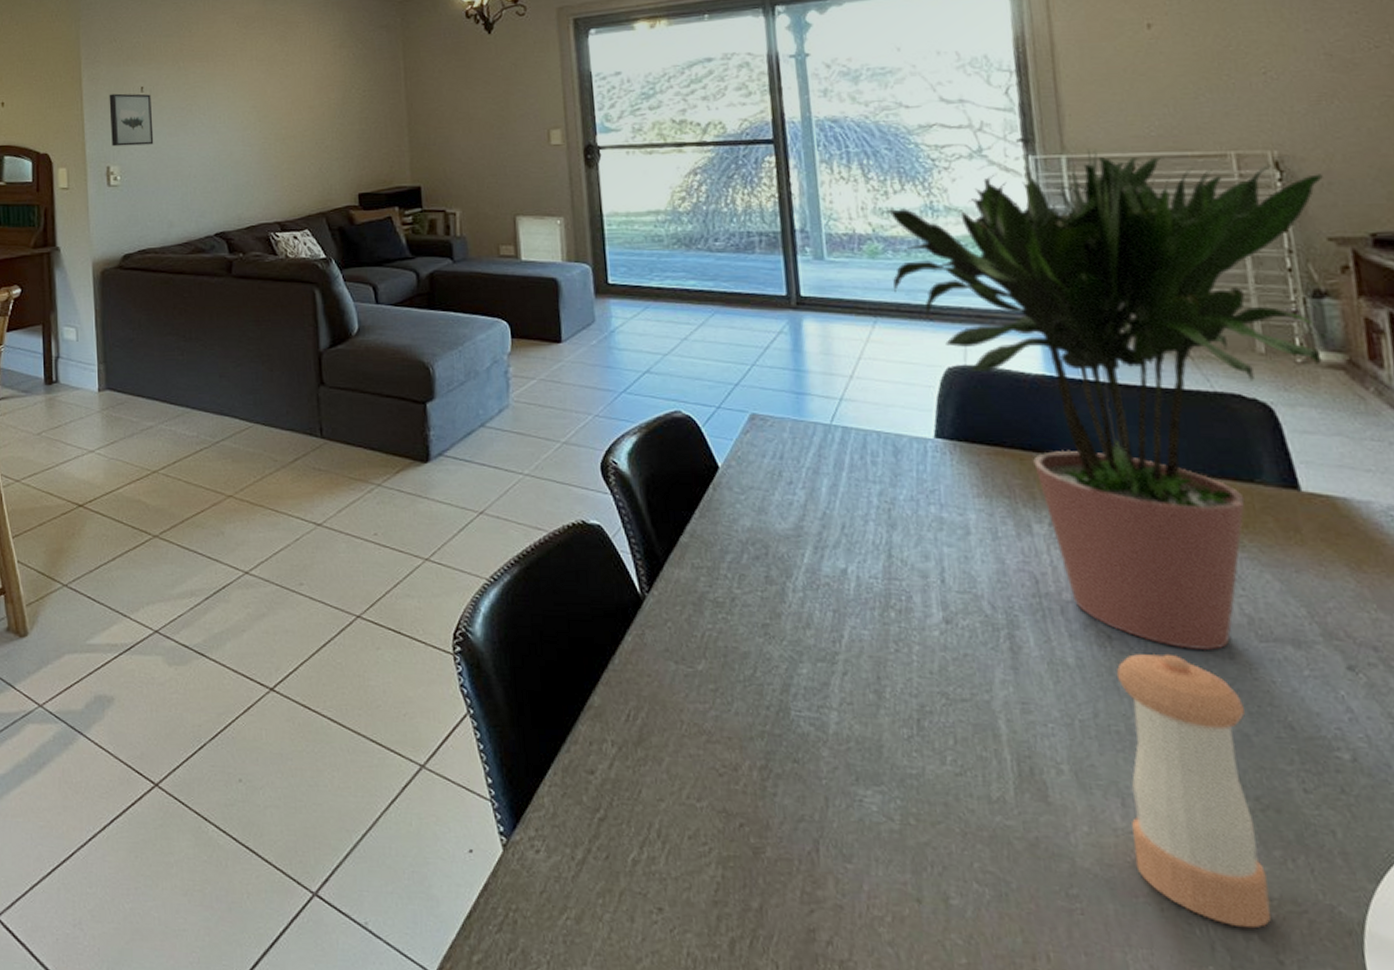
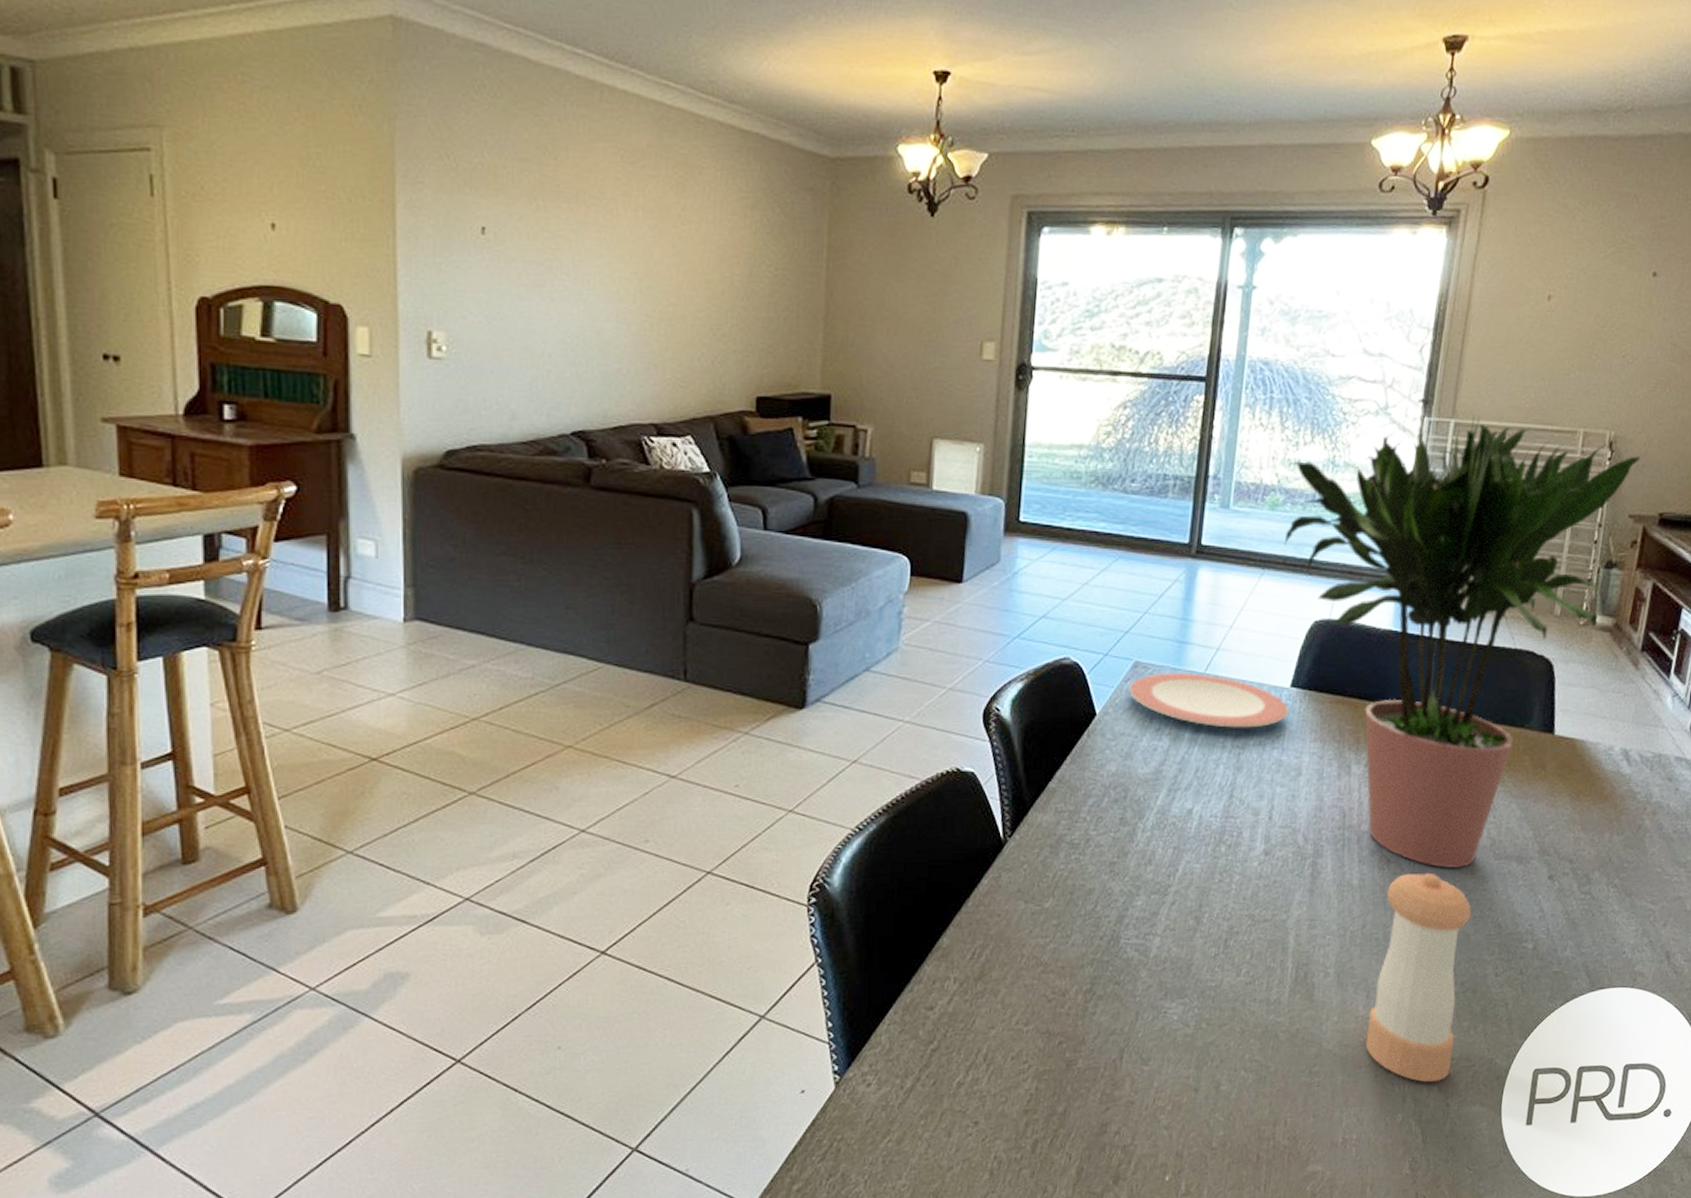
wall art: present [109,93,154,147] -> none [434,231,497,308]
plate: none [749,425,939,482] -> present [1129,673,1289,728]

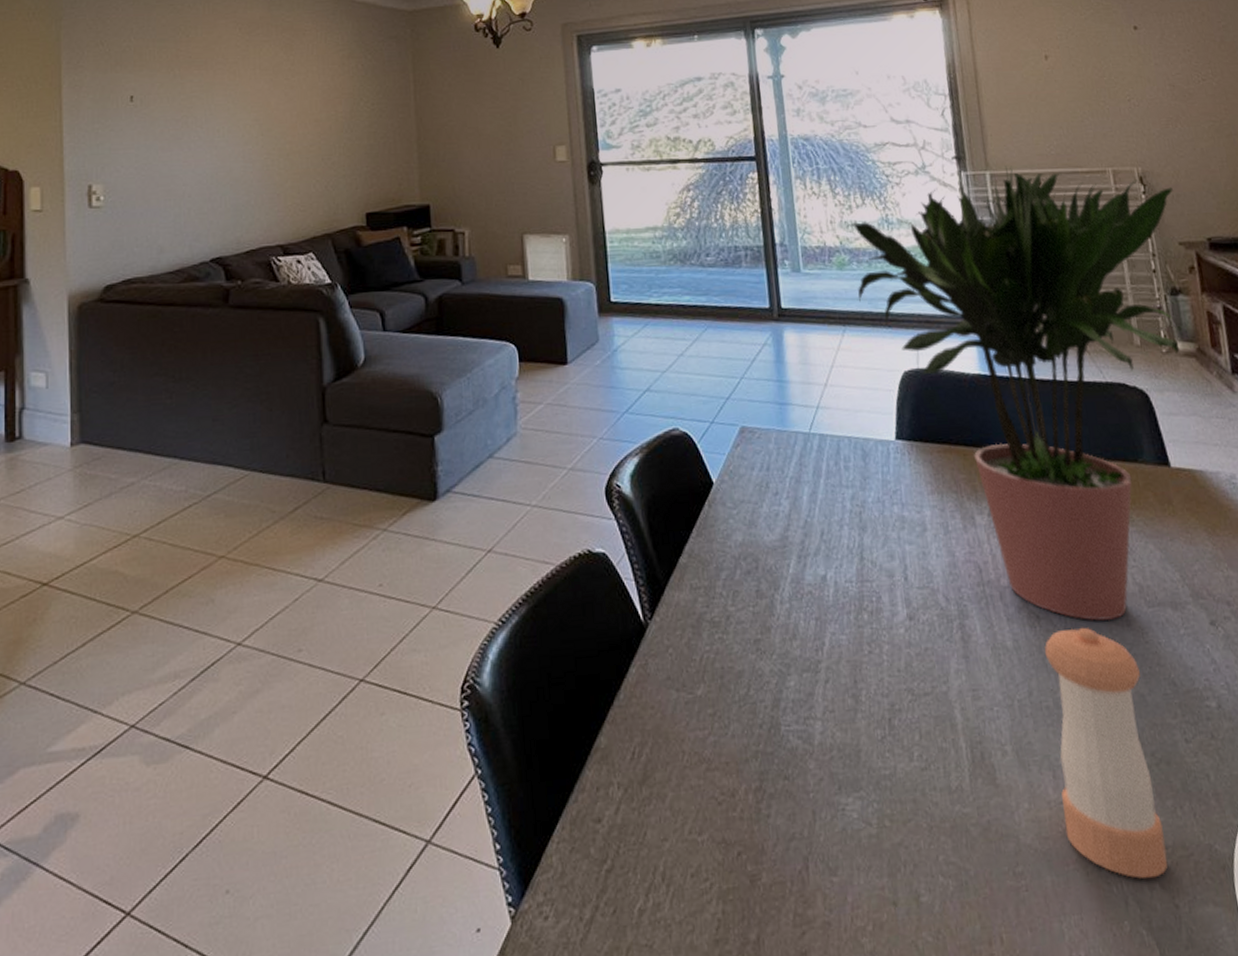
plate: present [1129,673,1289,728] -> none [740,433,900,487]

